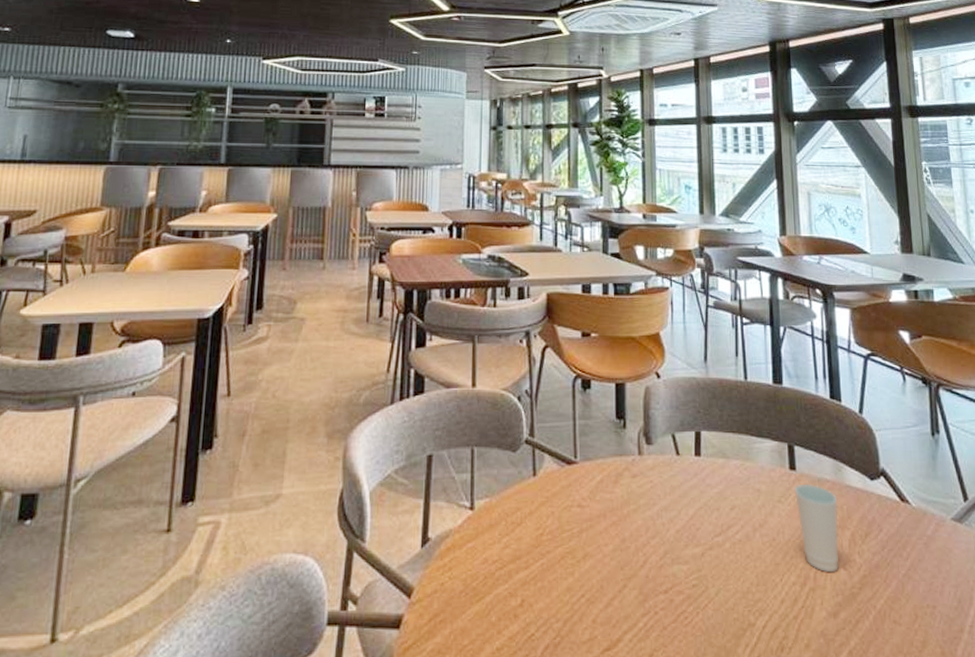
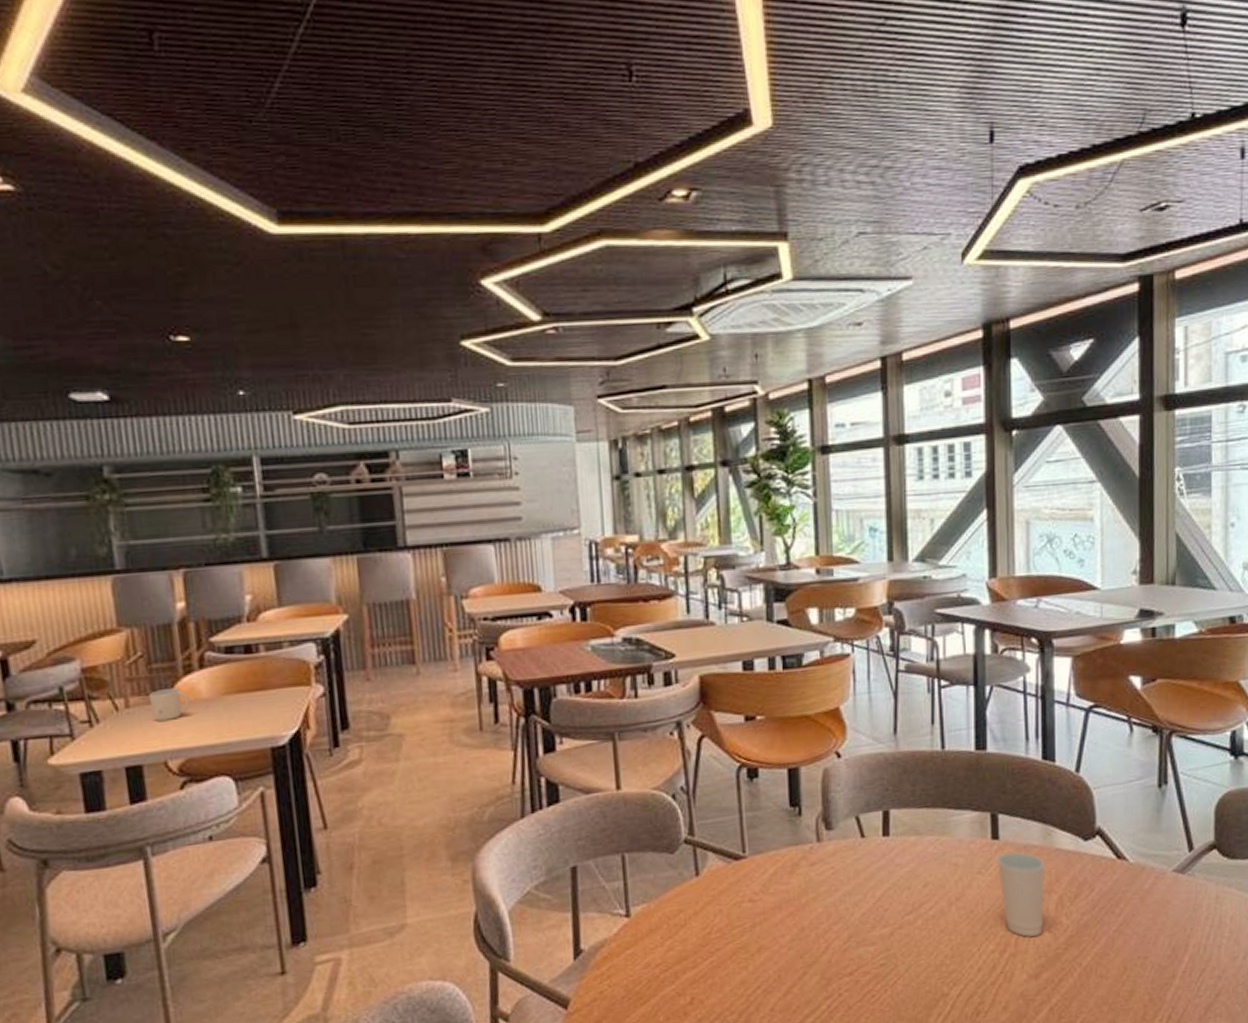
mug: none [110,260,142,286] -> present [148,688,190,721]

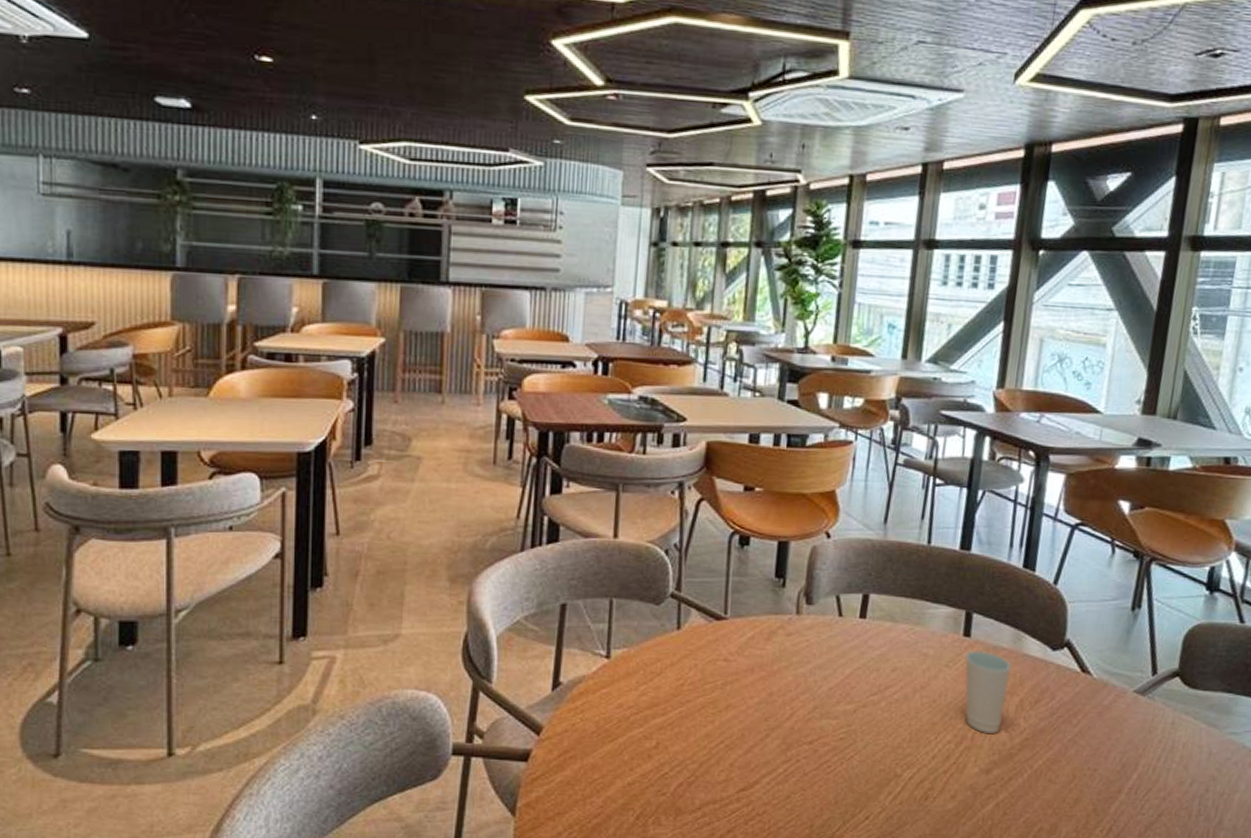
mug: present [148,688,190,721] -> none [191,384,228,414]

